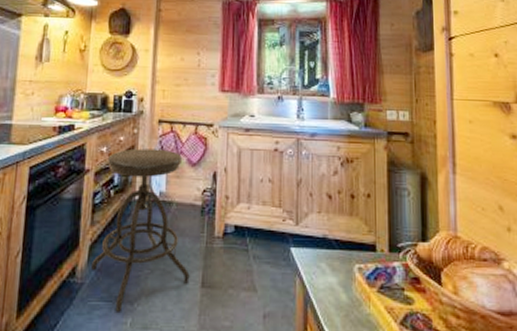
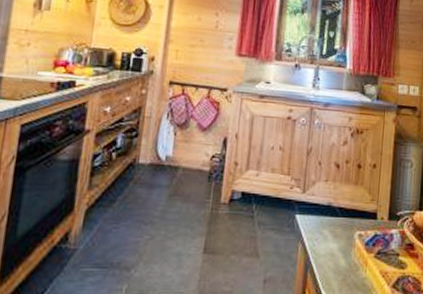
stool: present [91,148,190,312] -> none [86,110,192,279]

